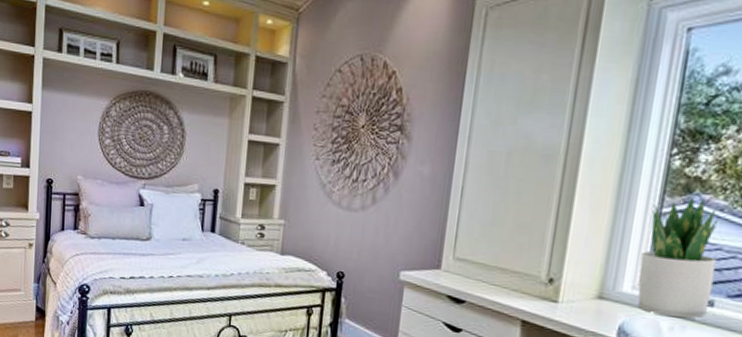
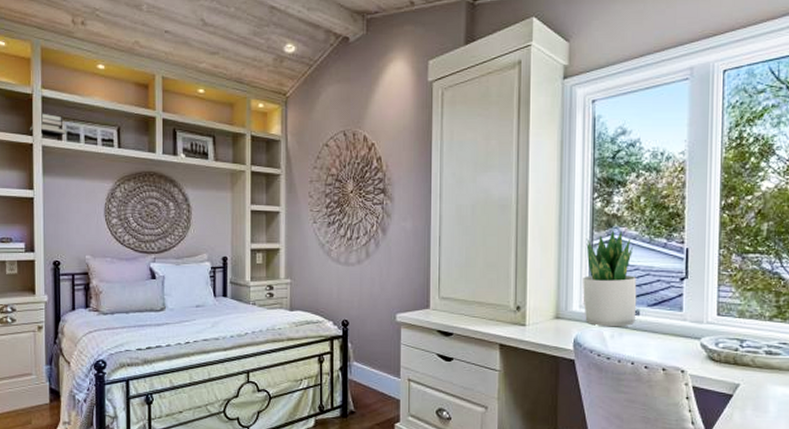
books: none [33,23,67,51] -> present [30,113,66,138]

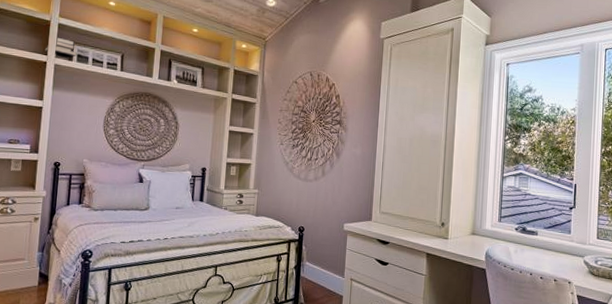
planter: present [582,230,637,327] -> none [494,166,536,244]

